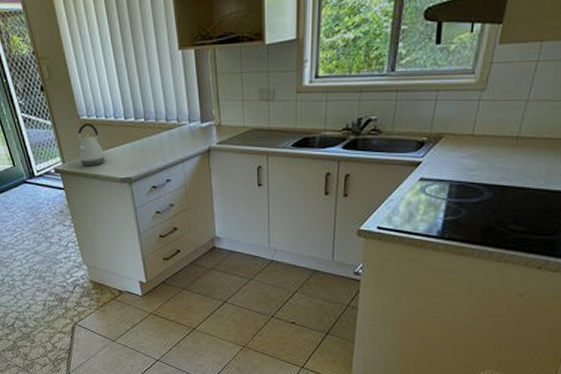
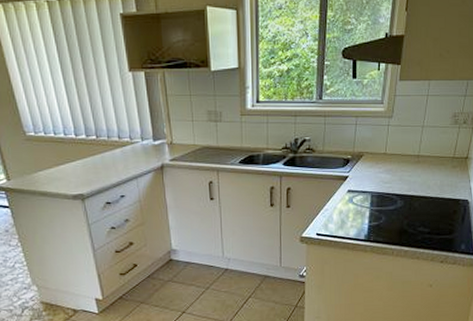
kettle: present [77,123,105,167] -> none [23,140,55,184]

